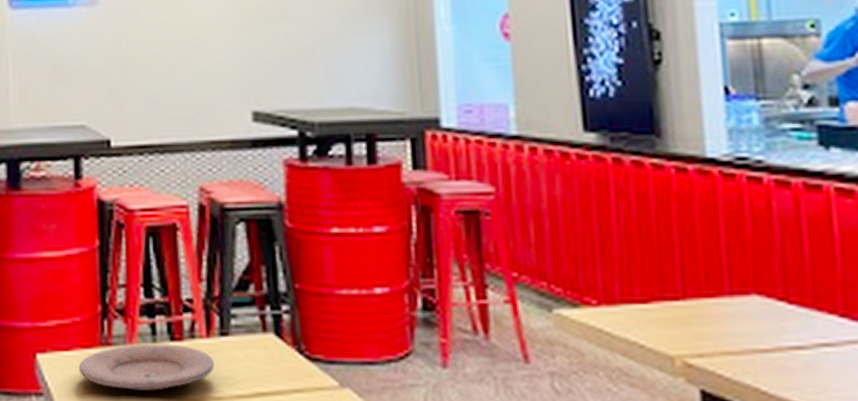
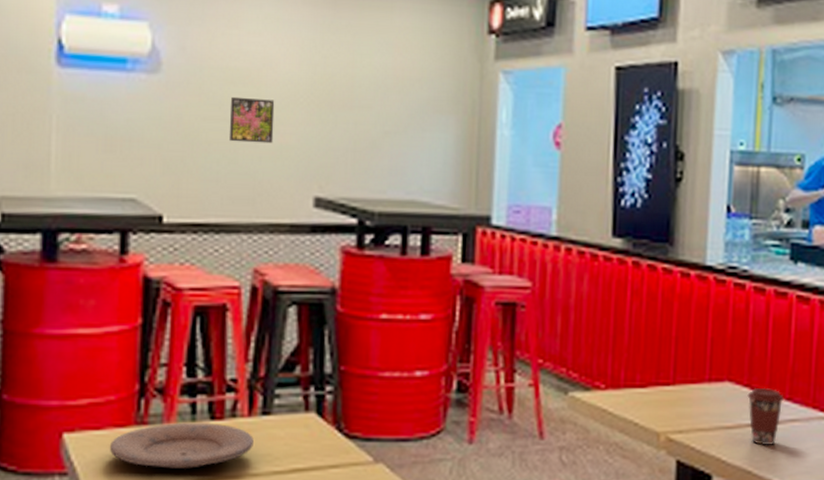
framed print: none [163,19,208,64] -> present [229,96,275,144]
coffee cup: none [785,301,837,373] -> present [747,387,784,445]

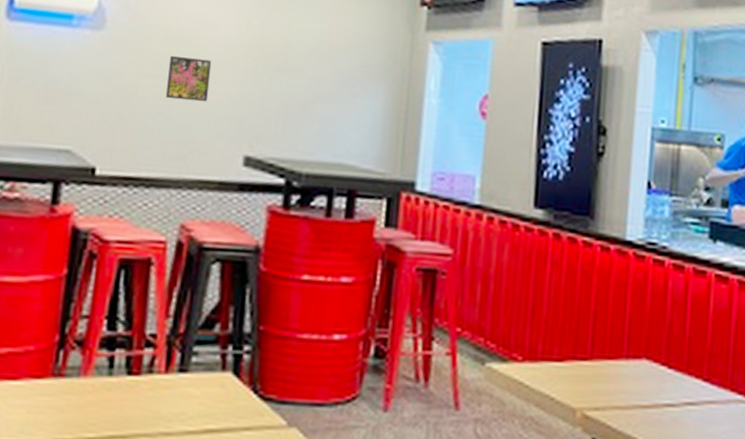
plate: present [109,422,254,469] -> none [24,376,169,425]
coffee cup: present [747,387,784,445] -> none [665,366,702,427]

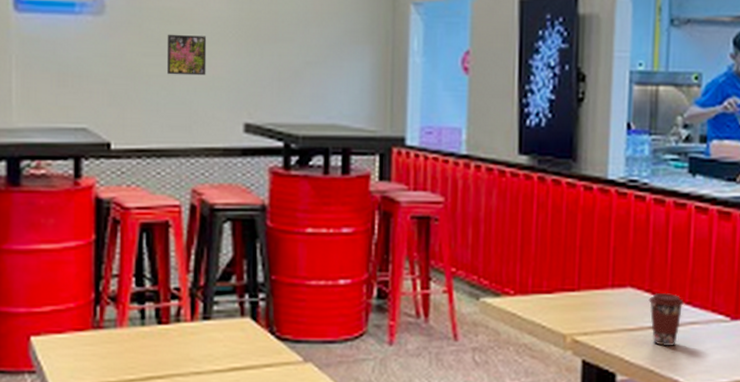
coffee cup: none [665,366,702,427] -> present [649,292,684,346]

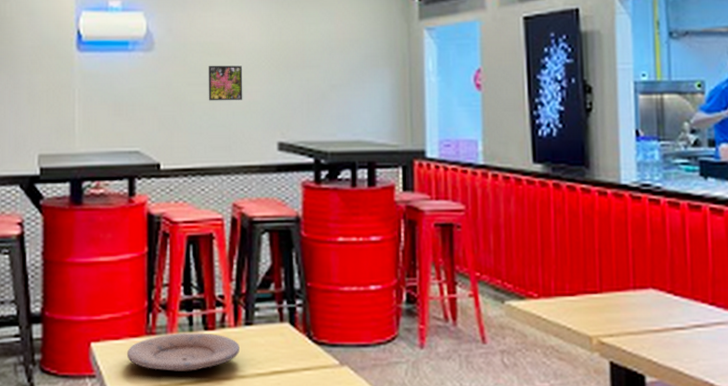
plate: none [70,327,196,368] -> present [126,333,240,372]
coffee cup: present [649,292,684,346] -> none [671,293,707,347]

